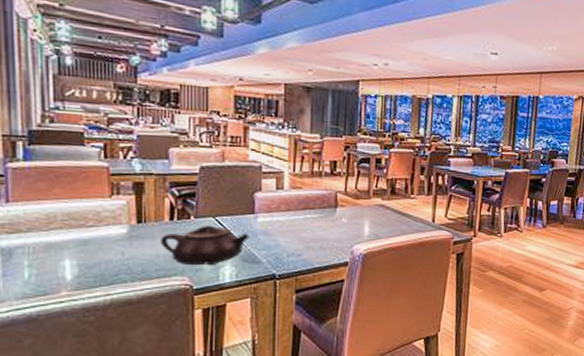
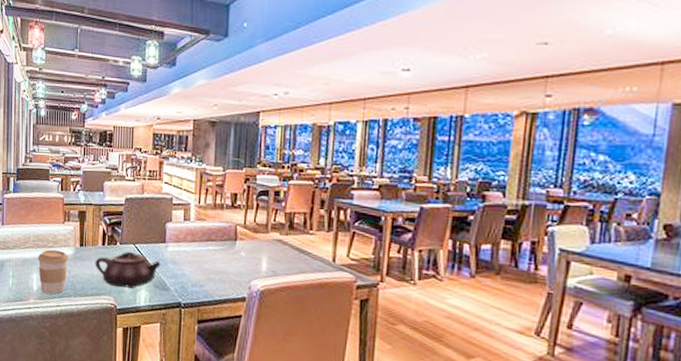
coffee cup: none [71,230,121,282] -> present [38,250,69,294]

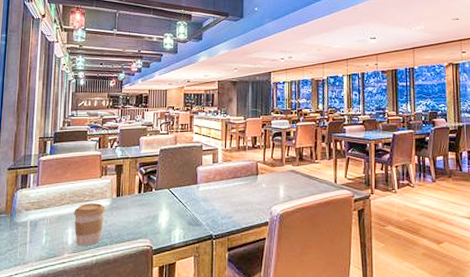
teapot: present [95,251,161,289] -> none [131,195,193,230]

